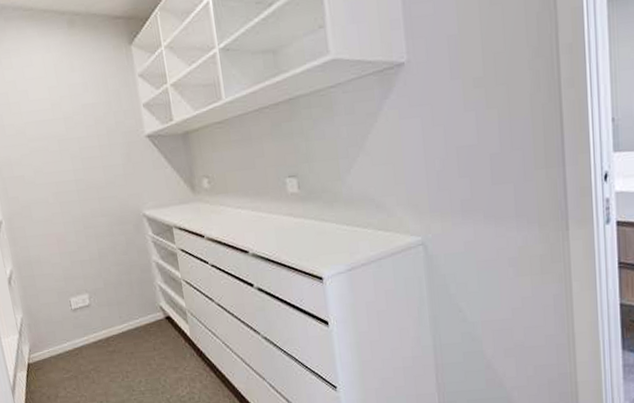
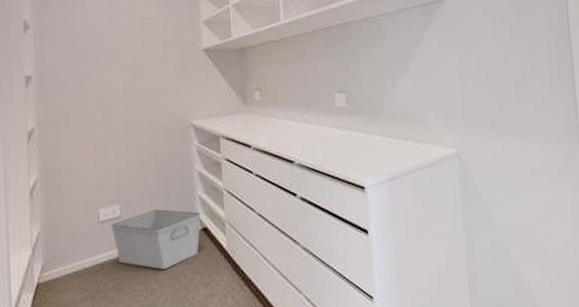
storage bin: none [82,298,165,355] -> present [111,209,201,270]

